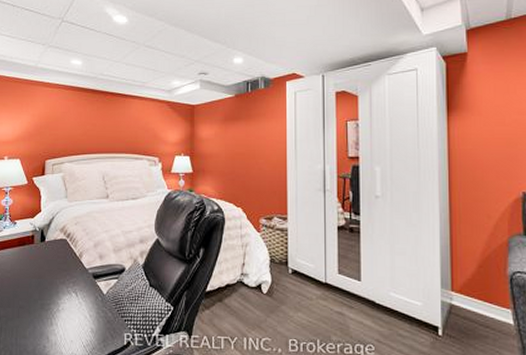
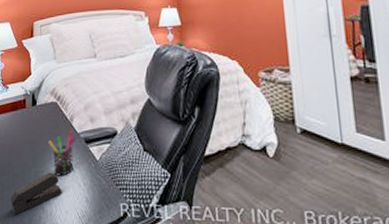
stapler: none [14,304,68,344] -> present [10,172,62,215]
pen holder: none [56,266,85,309] -> present [48,131,77,176]

